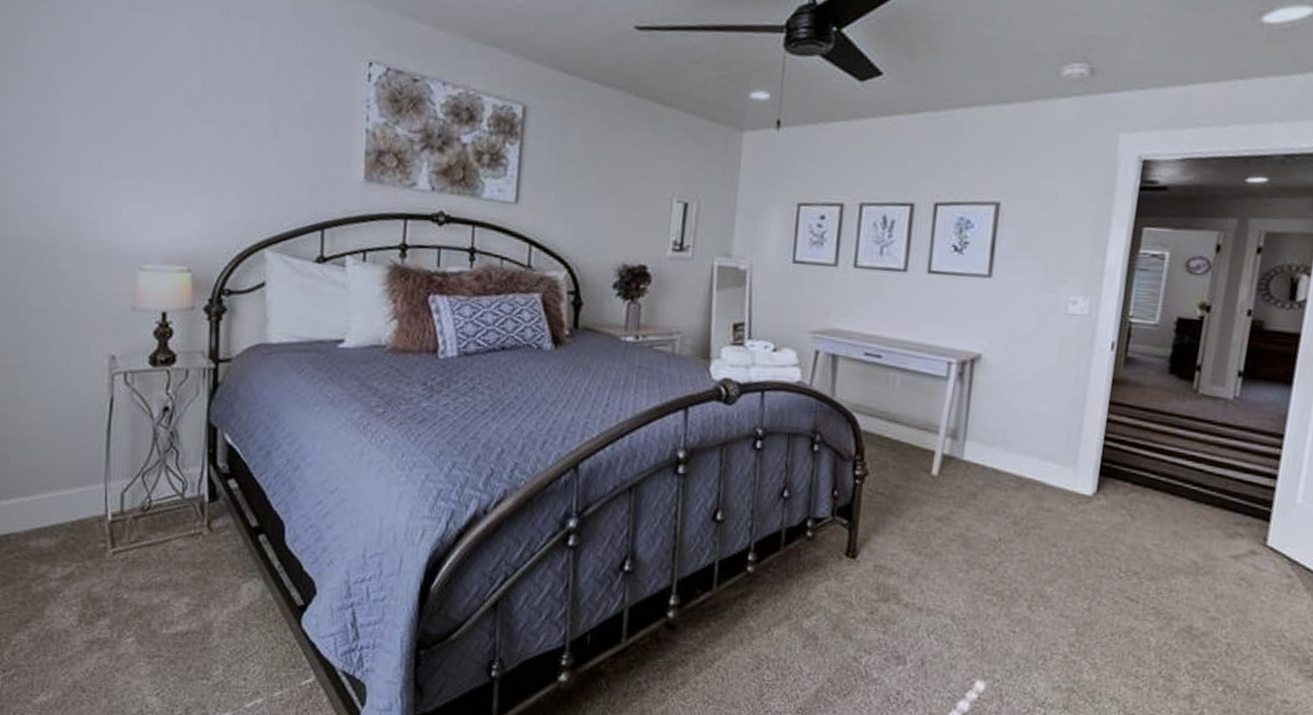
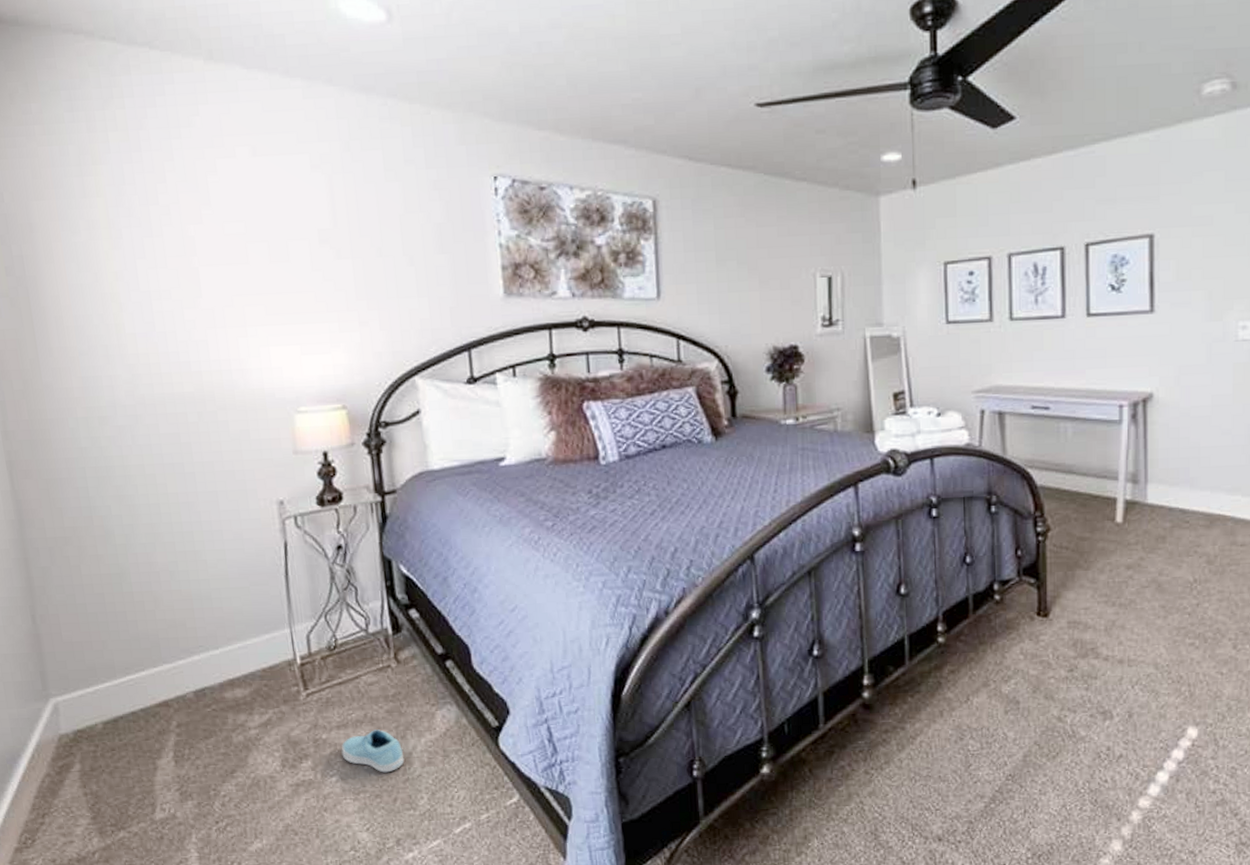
sneaker: none [141,595,204,640] -> present [341,730,405,773]

